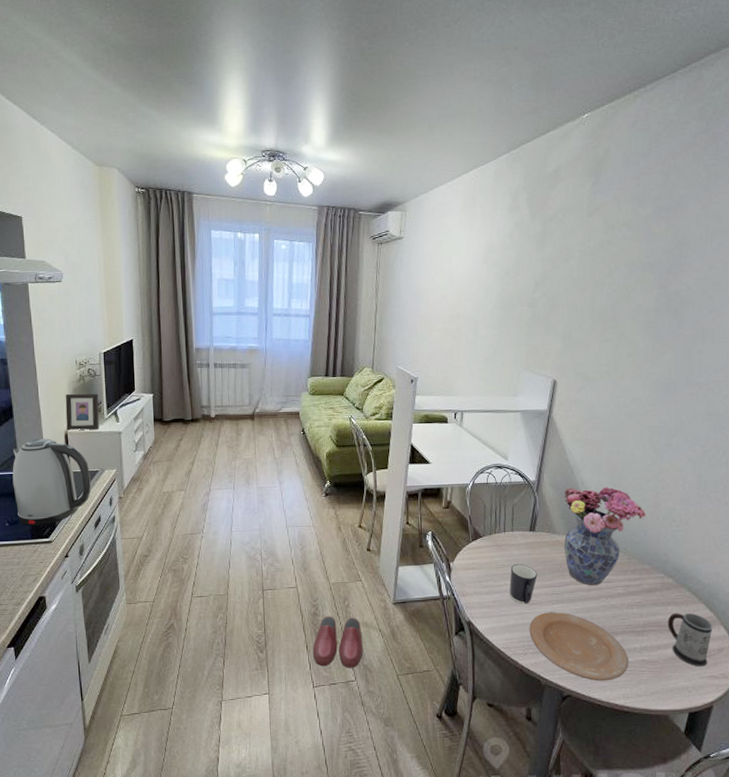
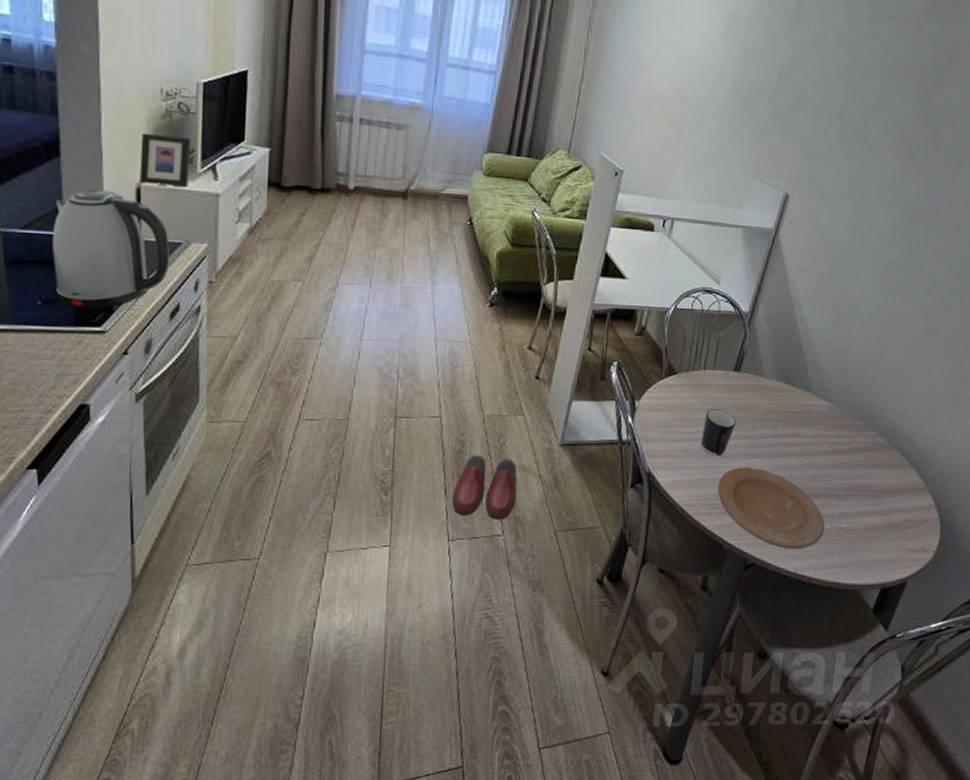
flower arrangement: present [563,486,647,586] -> none [770,324,868,441]
mug: present [667,612,713,667] -> none [872,477,920,538]

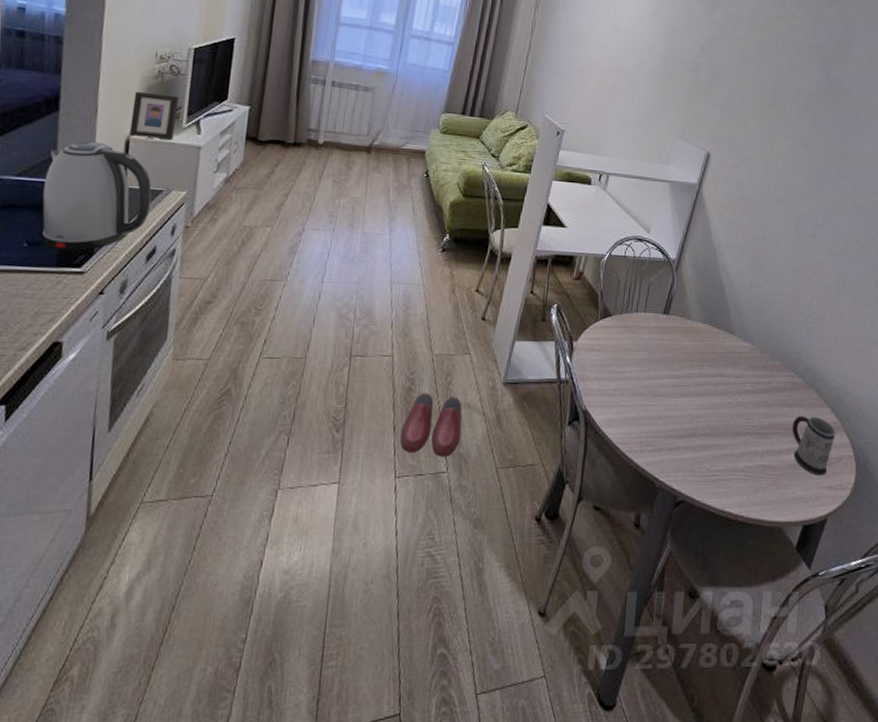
mug: present [700,409,736,456] -> none [633,349,666,394]
plate: present [717,467,825,550] -> none [649,406,749,487]
mug: none [872,477,920,538] -> present [792,415,836,476]

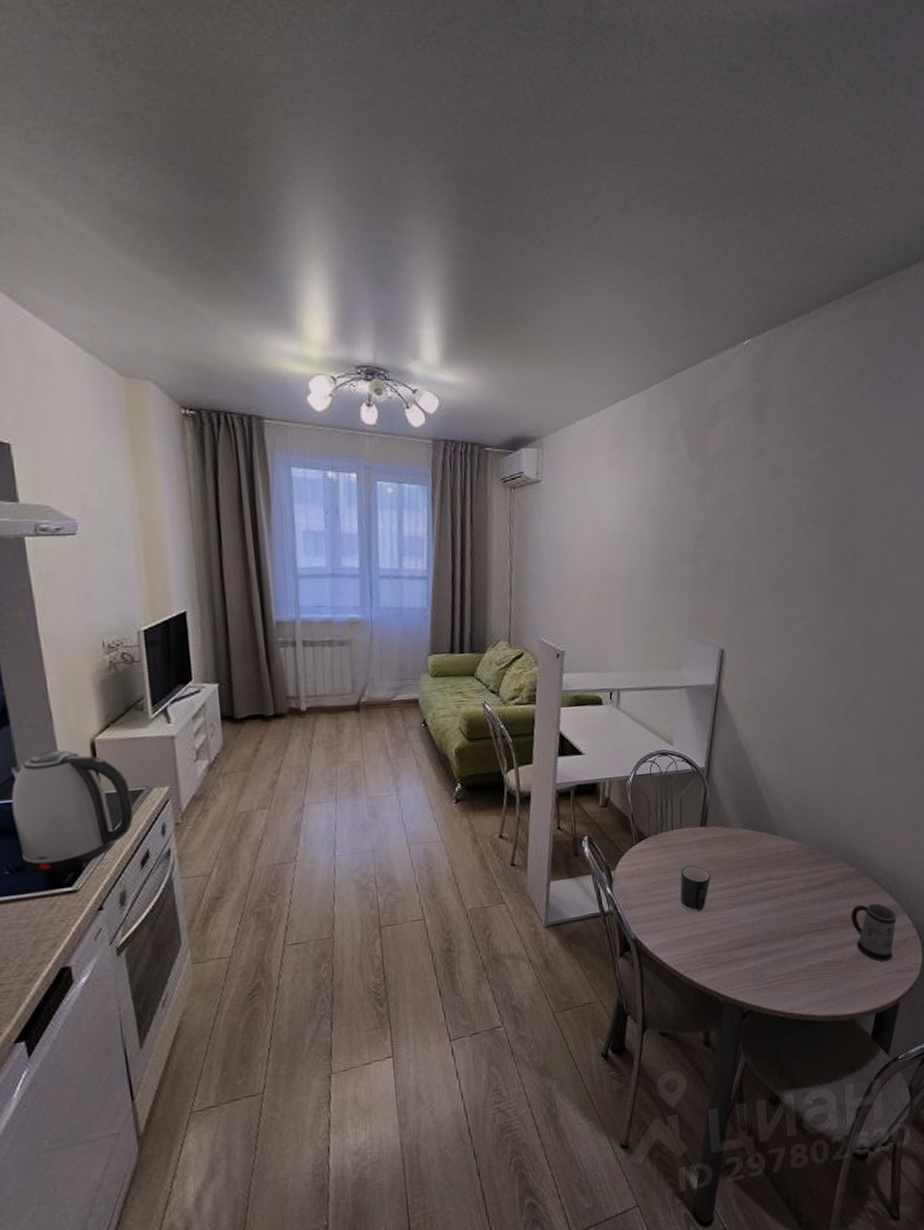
picture frame: present [129,91,180,140] -> none [88,686,142,738]
slippers: present [400,393,462,457] -> none [447,949,511,1014]
mug: none [633,349,666,394] -> present [680,865,711,912]

